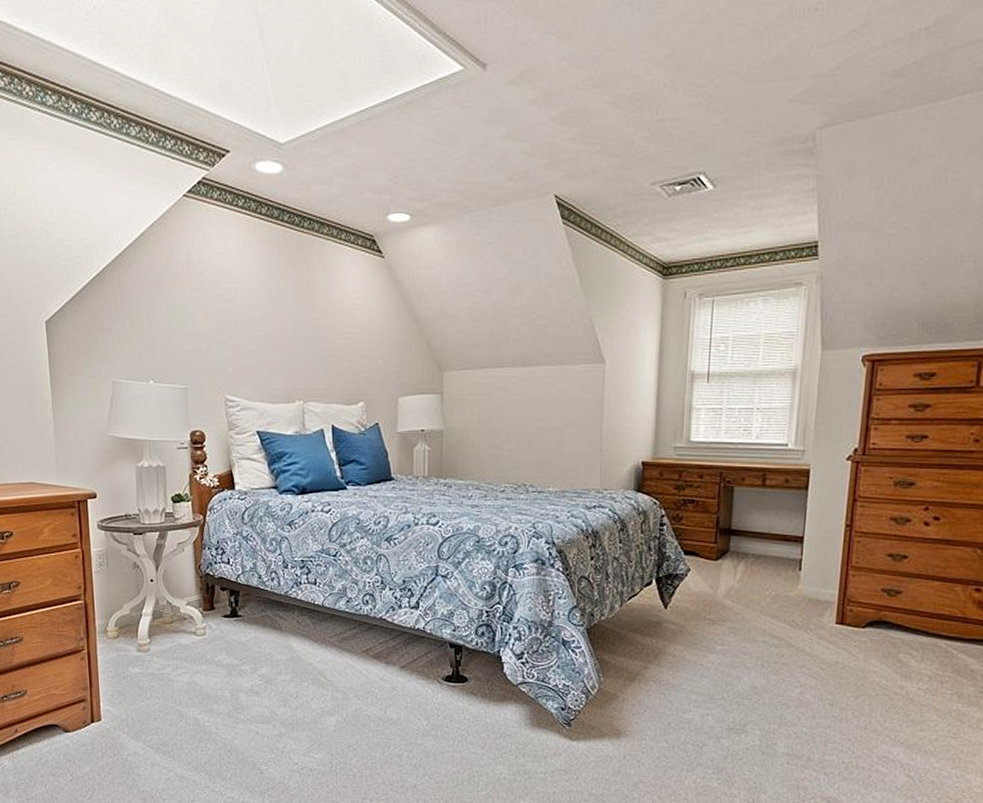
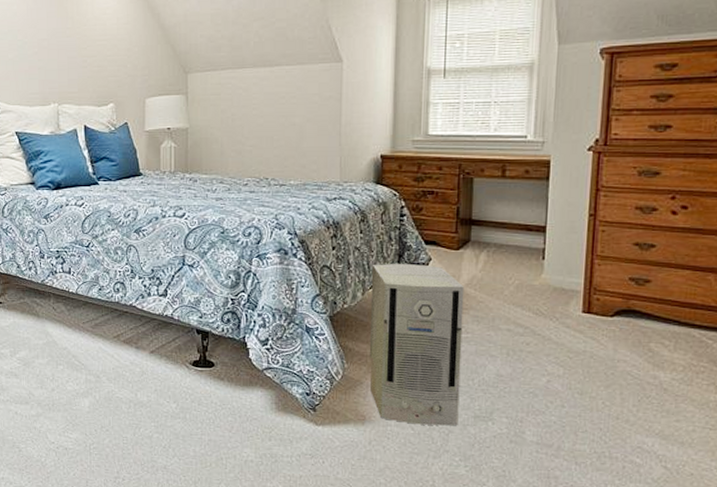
air purifier: none [625,574,722,739] -> present [369,264,465,426]

